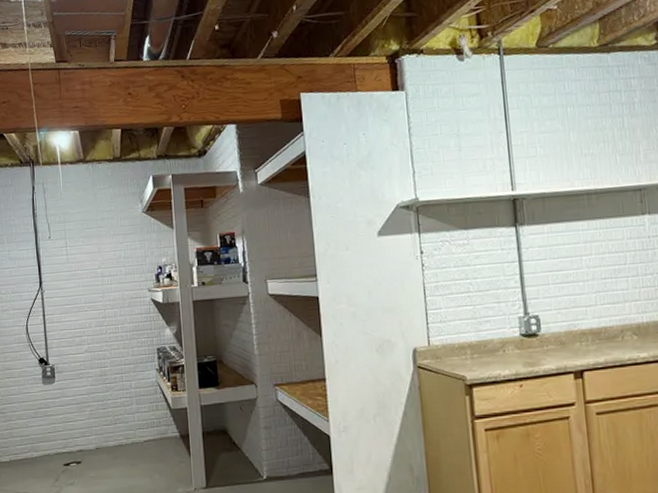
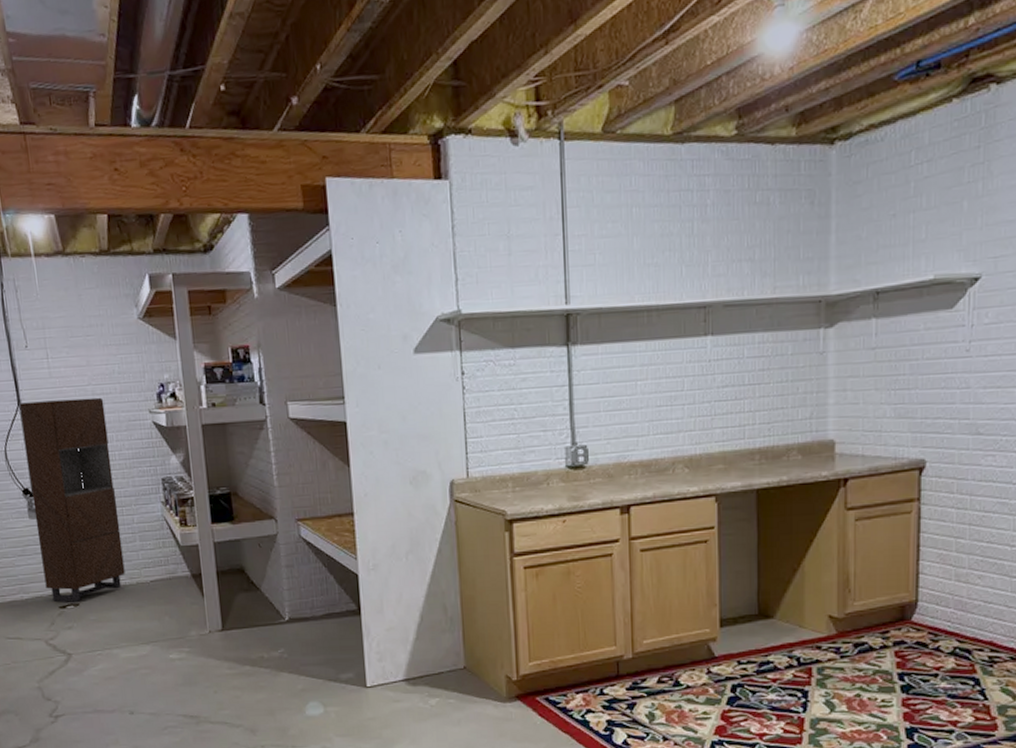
storage cabinet: none [40,278,122,460] -> present [19,397,125,602]

